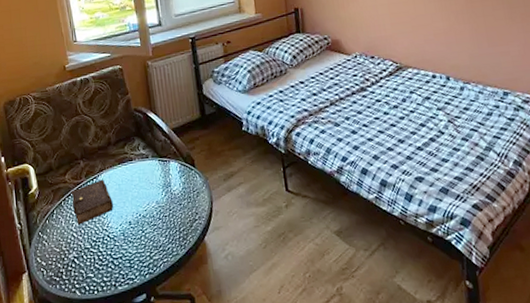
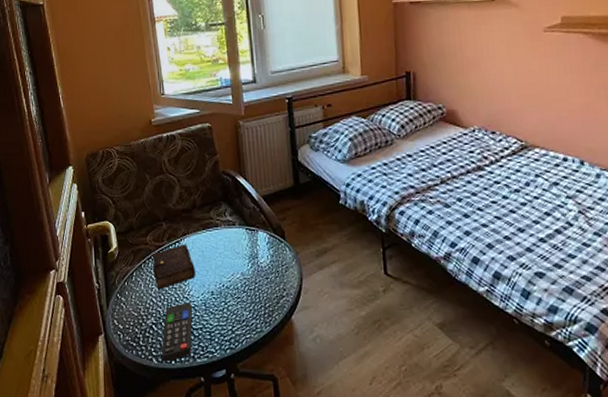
remote control: none [83,234,113,293] -> present [161,302,193,362]

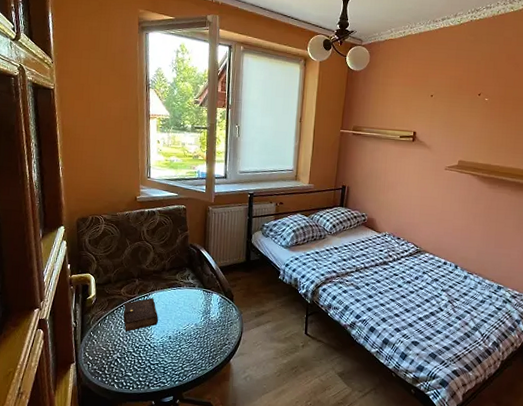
remote control: present [161,302,193,362] -> none [122,343,152,388]

